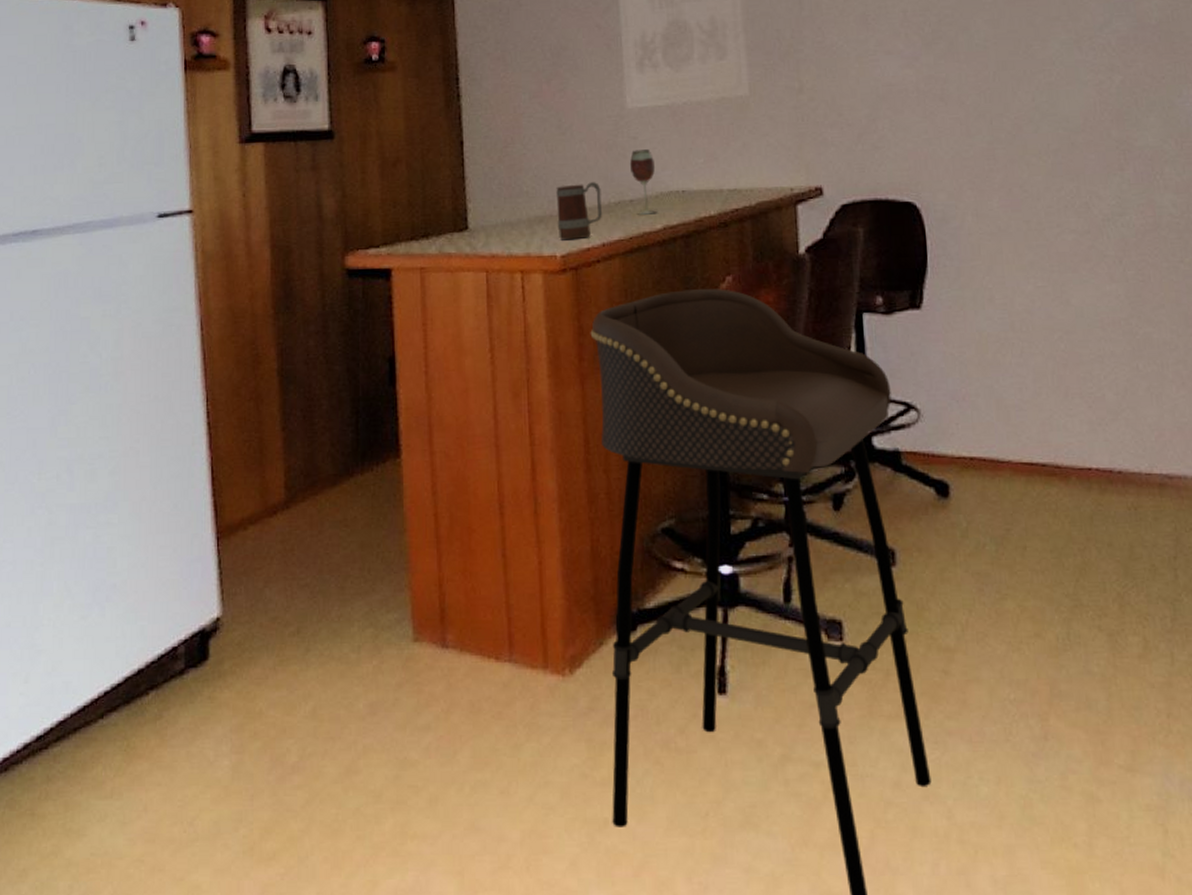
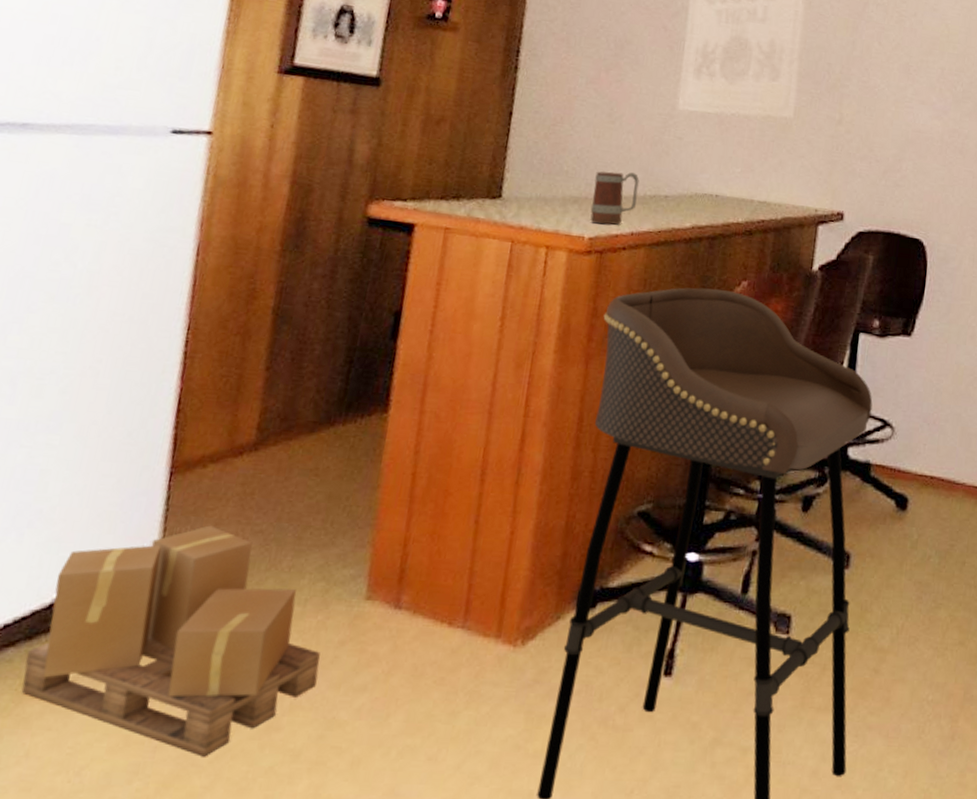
cardboard boxes: none [128,584,383,802] -> present [21,525,321,757]
wineglass: present [629,149,658,215] -> none [669,149,695,213]

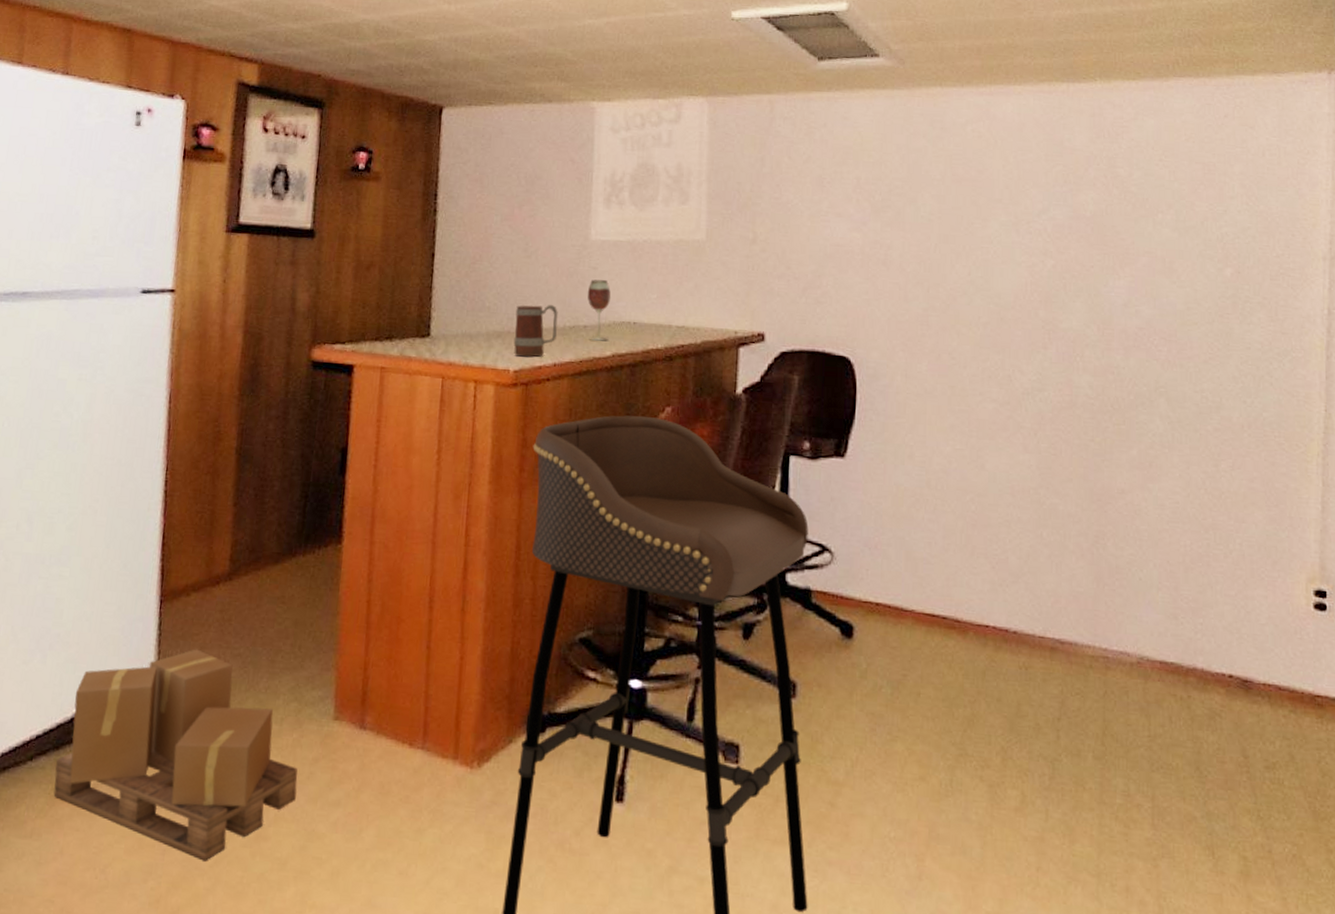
wineglass: none [669,149,695,213] -> present [587,279,612,342]

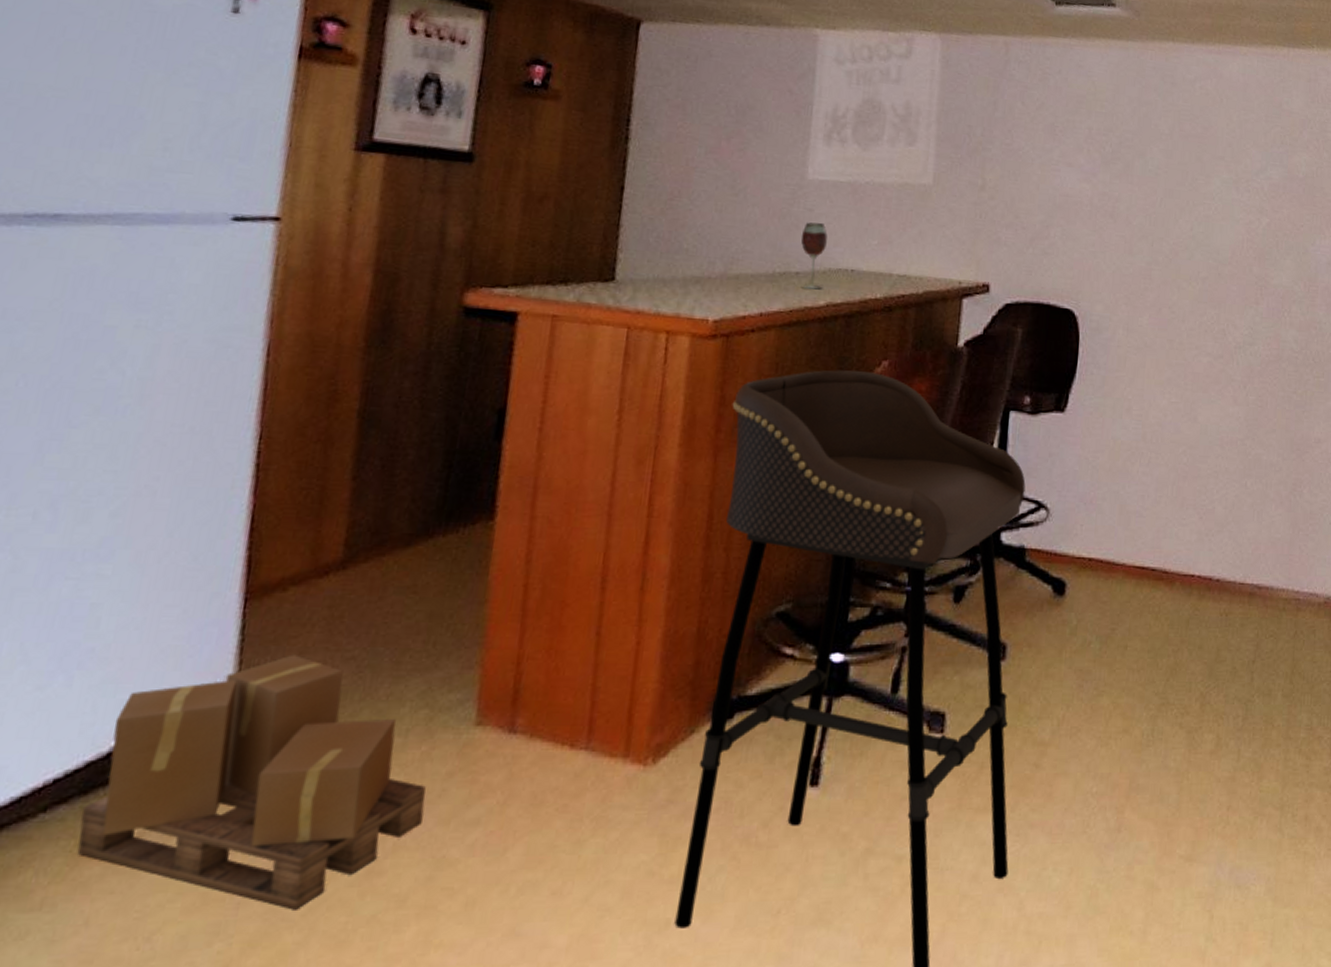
beer mug: present [513,305,558,357] -> none [714,248,767,306]

